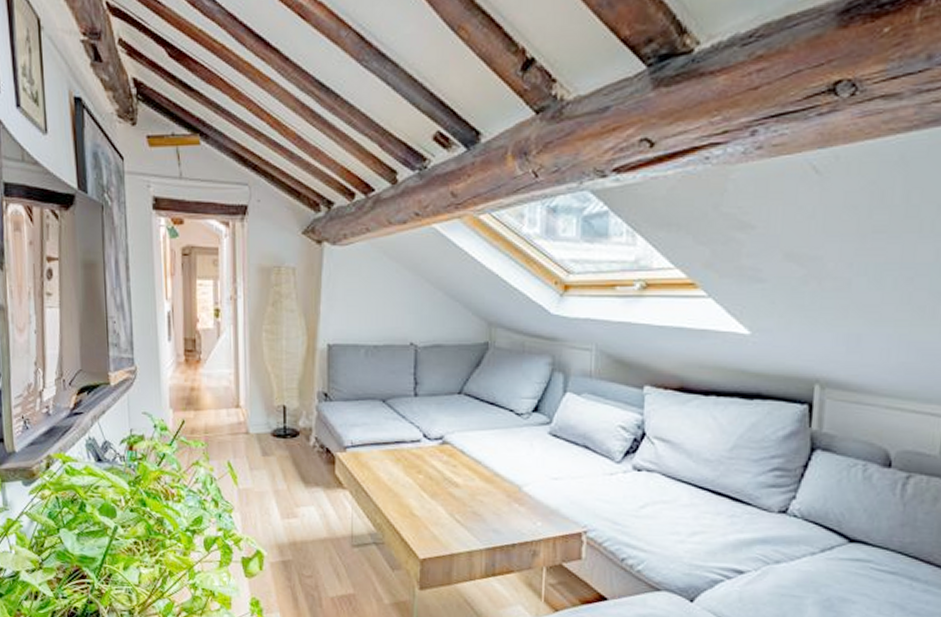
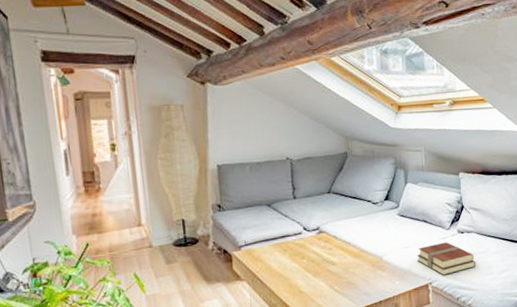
books: none [570,479,656,526] -> present [417,242,476,276]

